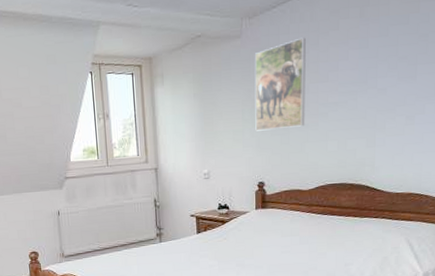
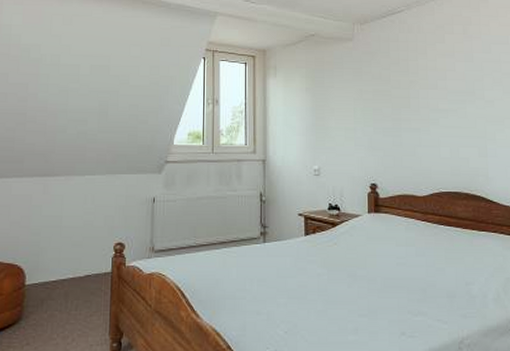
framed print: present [254,37,306,131] -> none [366,46,417,131]

